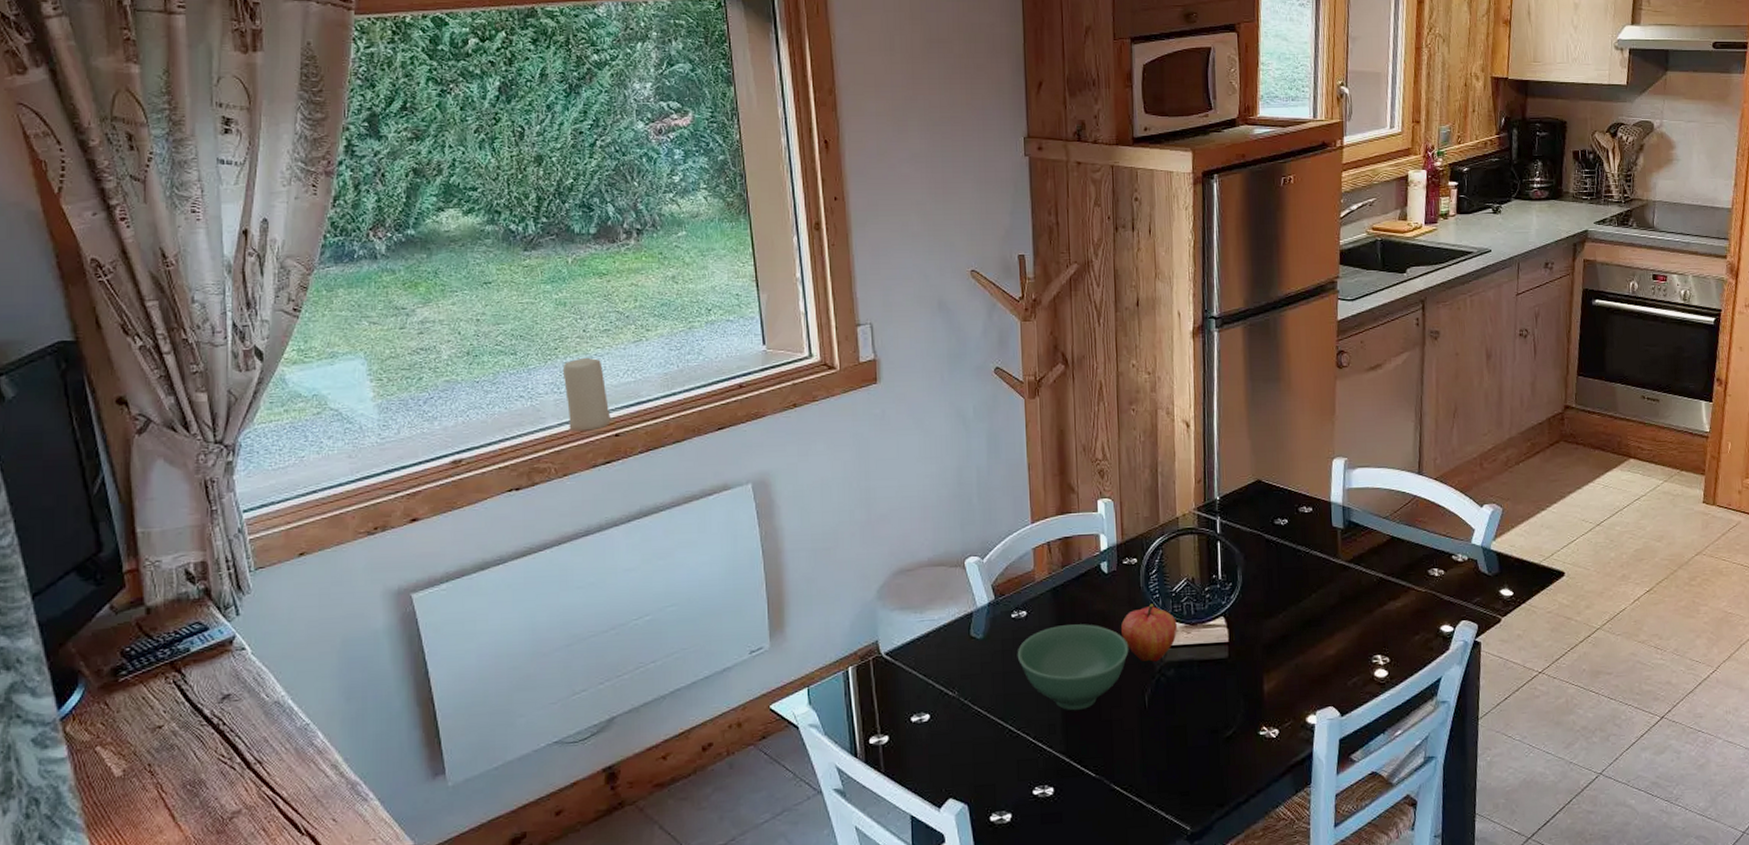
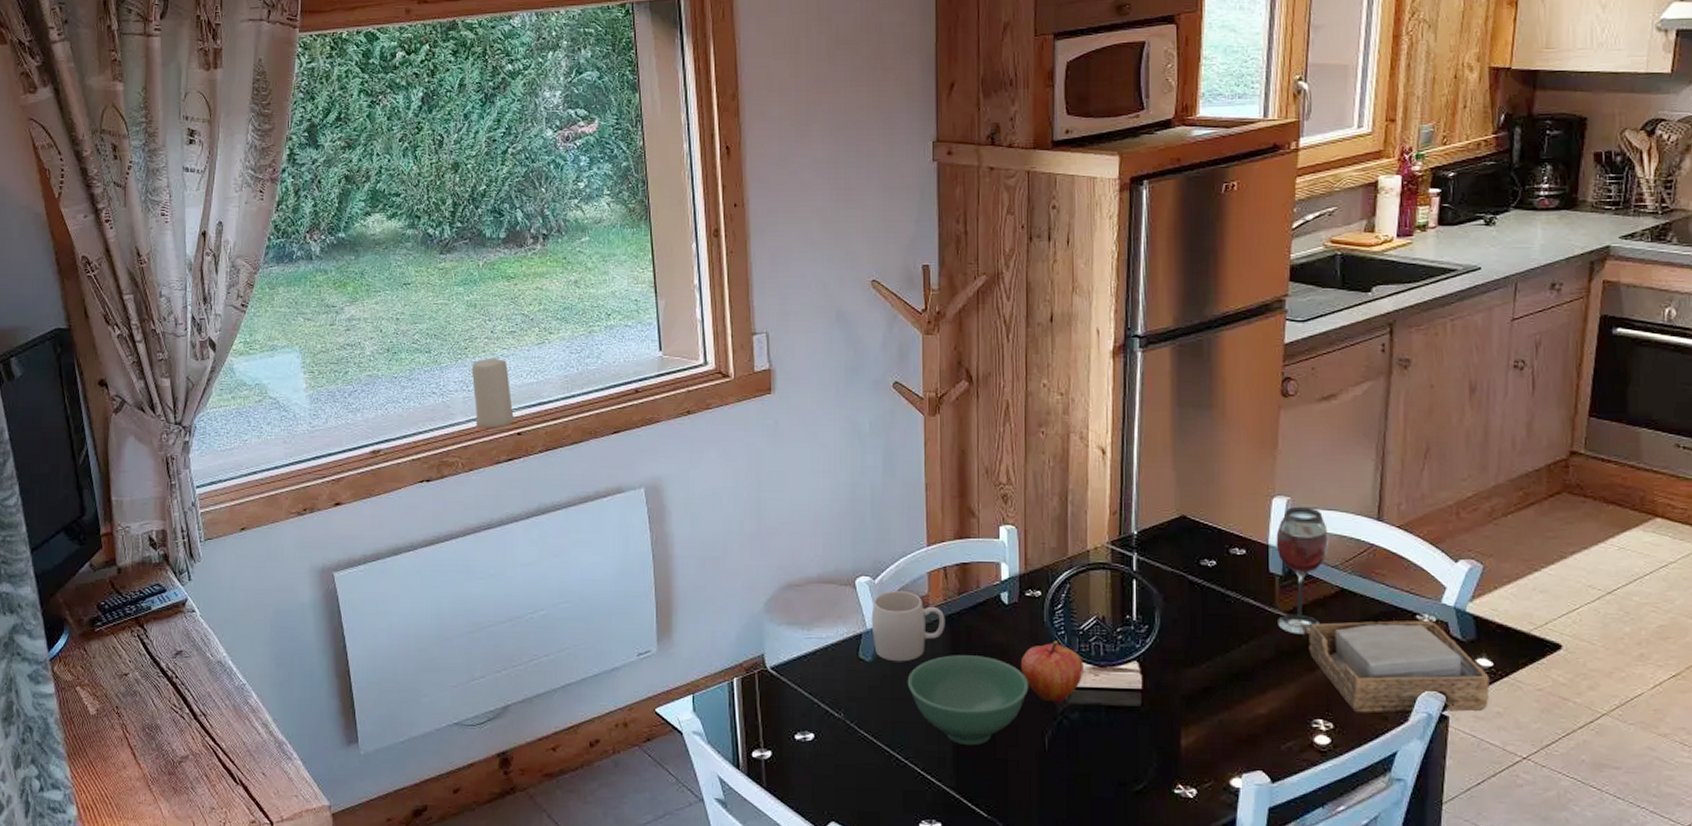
mug: none [981,568,1051,637] -> present [871,591,945,662]
wineglass: none [1337,465,1381,581] -> present [1276,506,1330,635]
napkin holder: none [1366,560,1512,646] -> present [1309,620,1490,714]

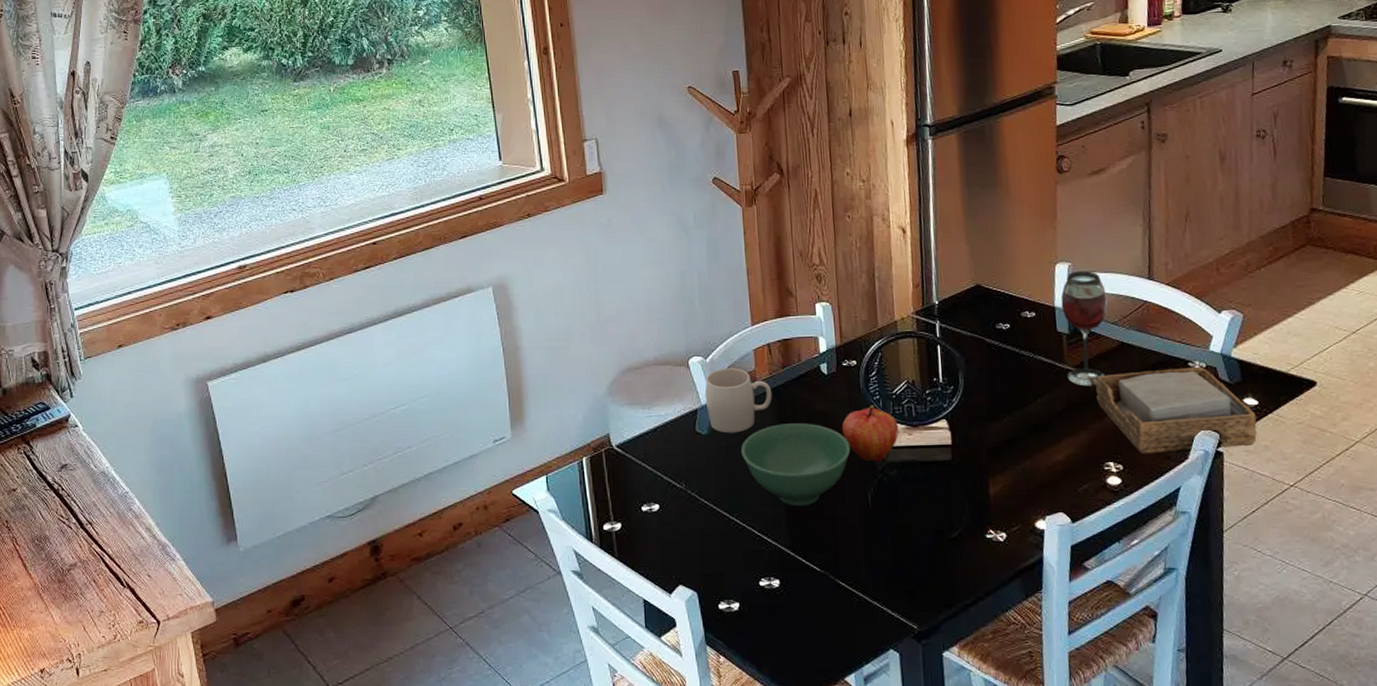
candle: present [471,357,514,430] -> none [327,174,369,241]

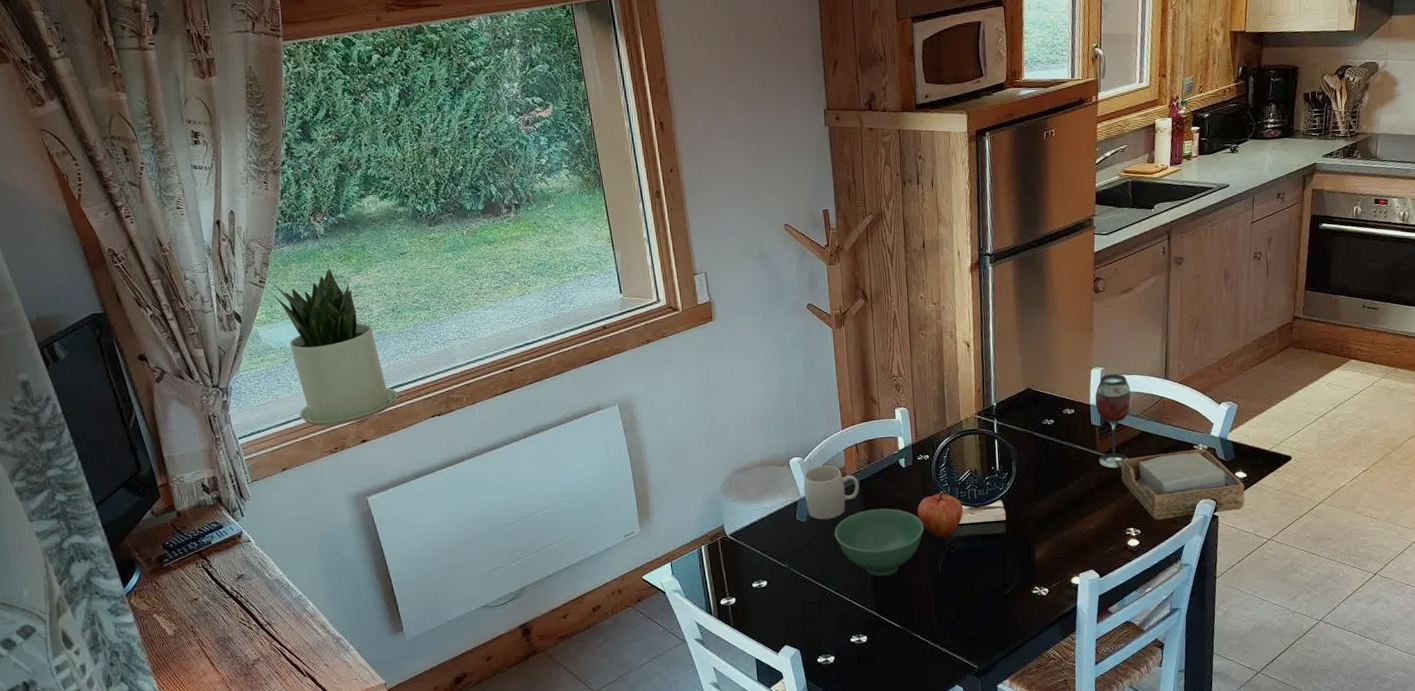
planter: none [122,126,248,299] -> present [271,269,398,426]

